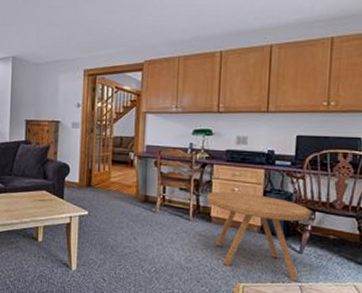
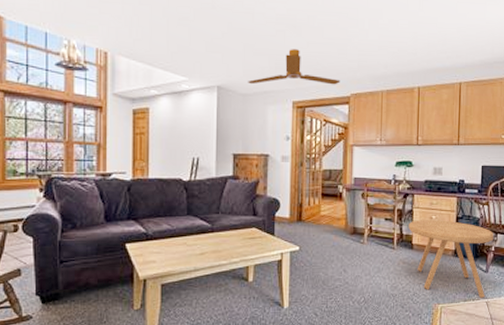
ceiling fan: none [41,18,134,54] -> present [248,49,341,85]

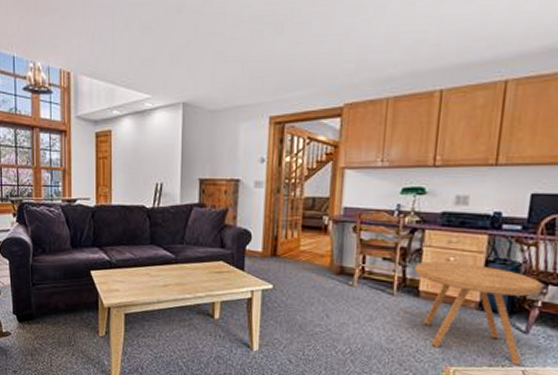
ceiling fan: present [248,49,341,85] -> none [217,52,331,99]

